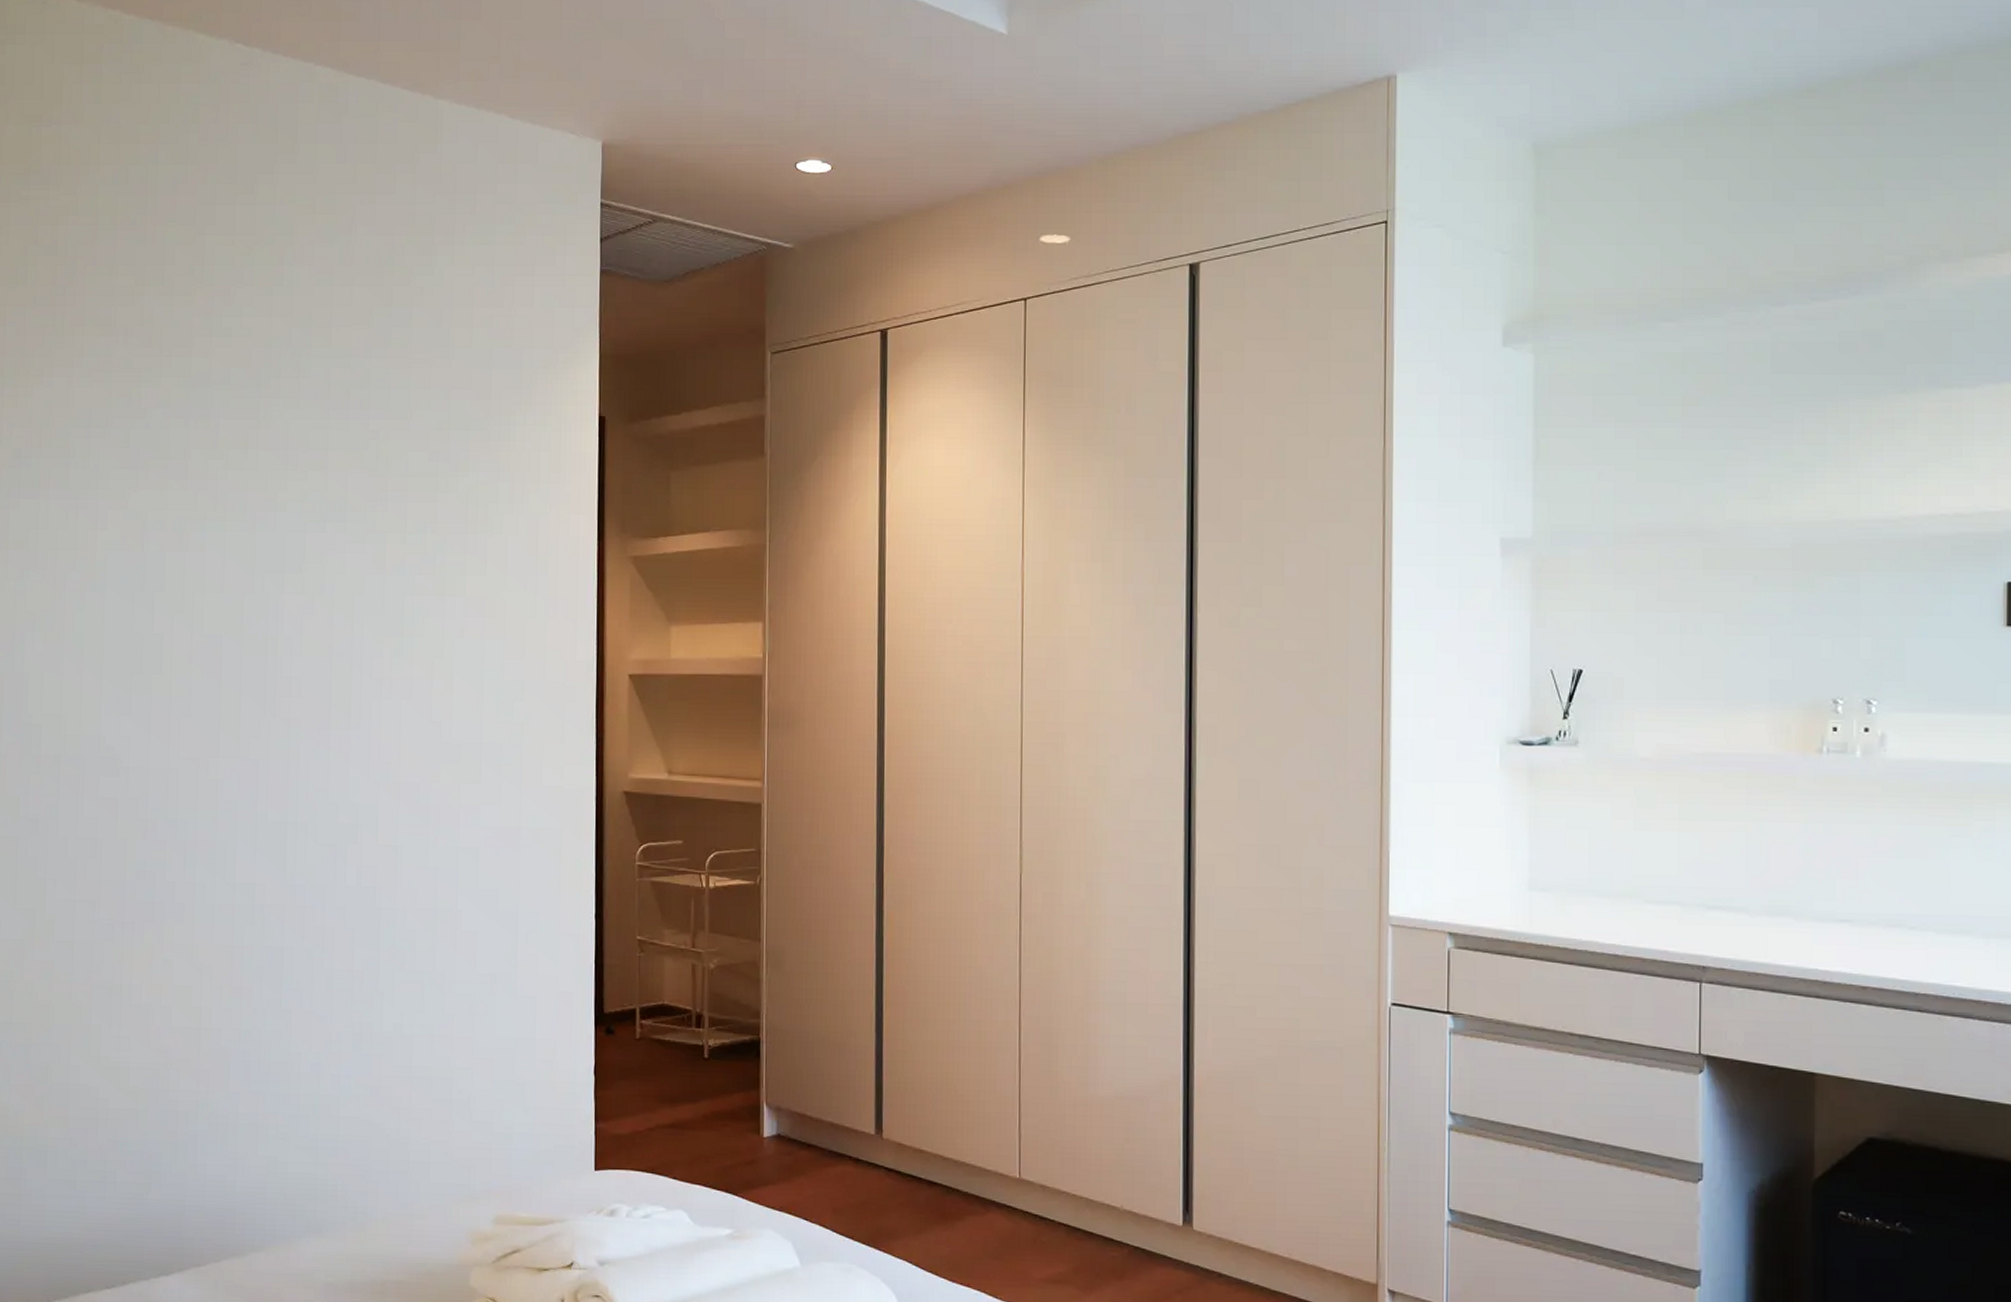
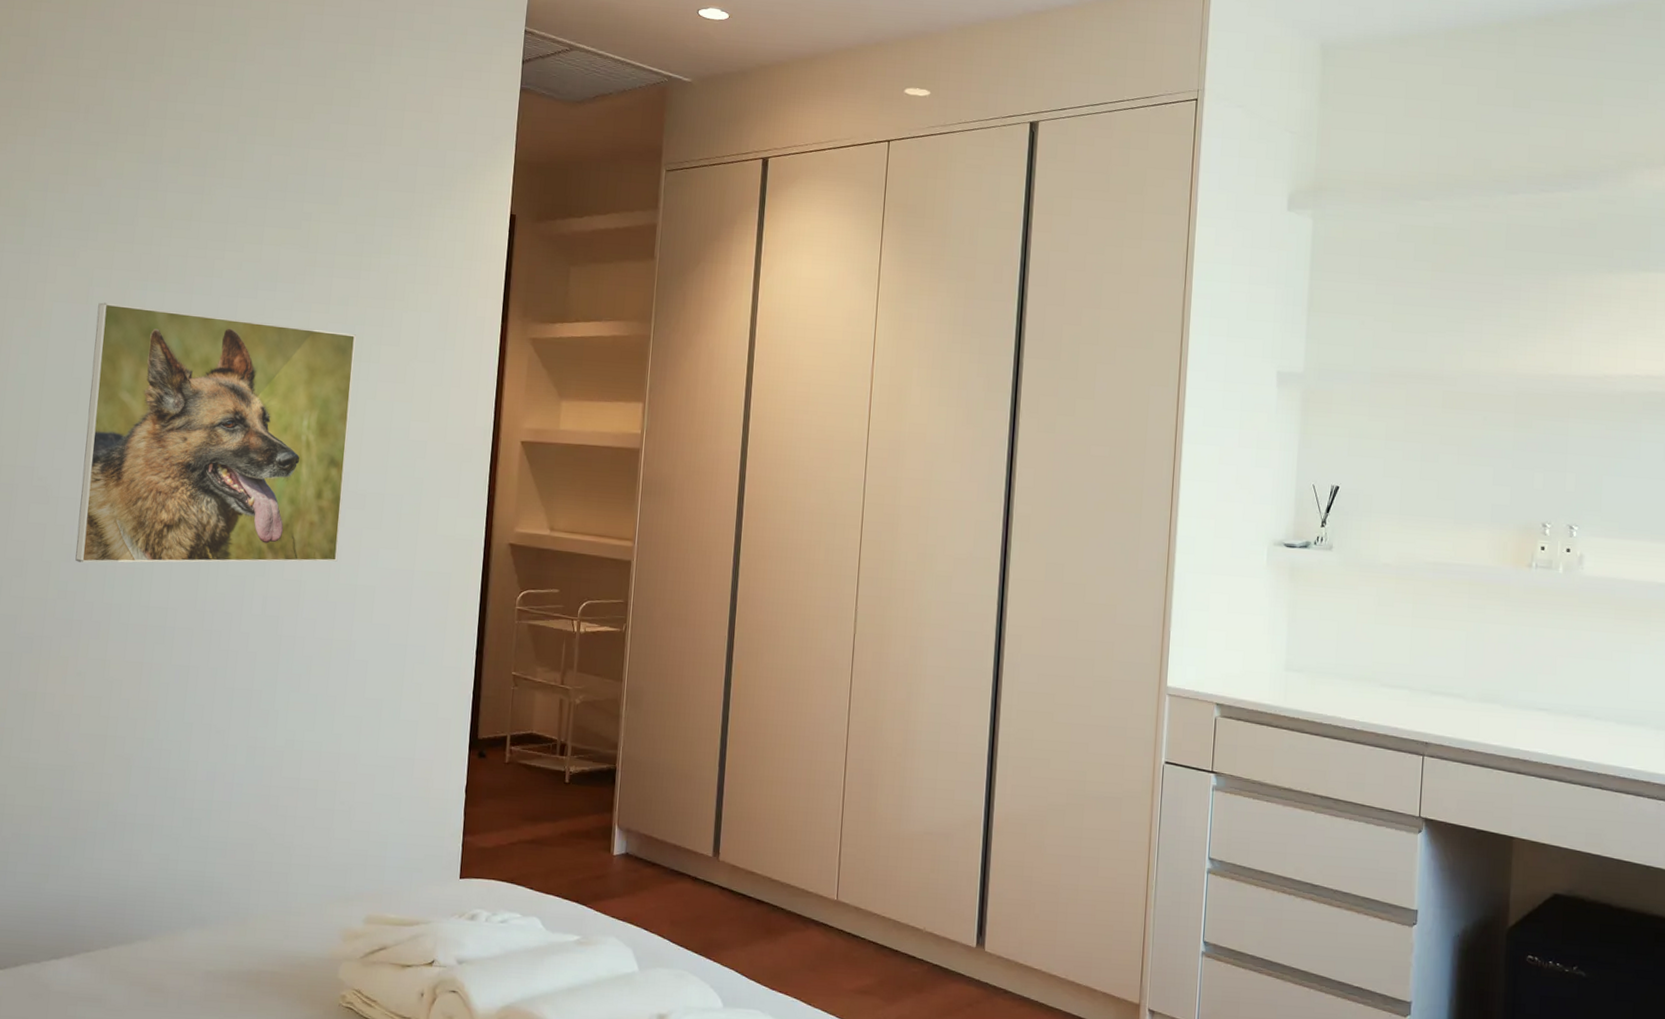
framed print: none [151,547,438,839] -> present [75,302,357,563]

